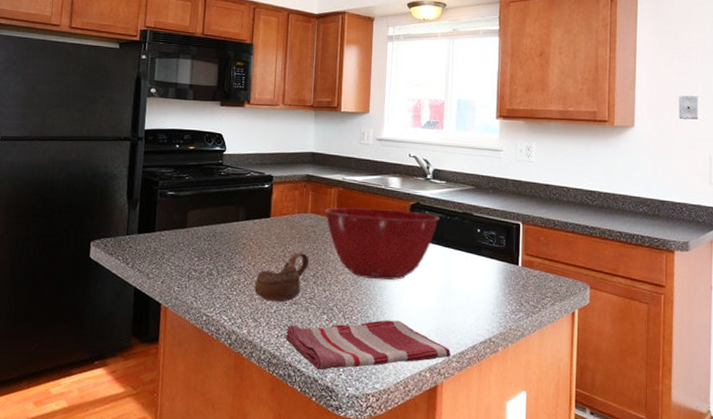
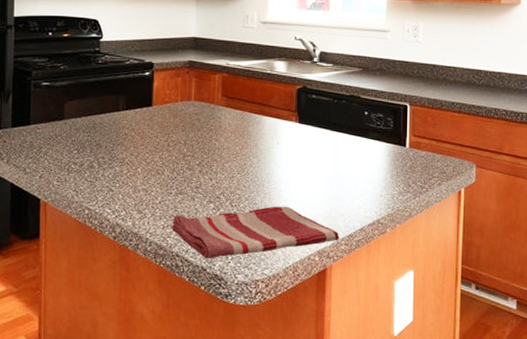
cup: present [254,252,309,303] -> none [138,141,194,193]
mixing bowl: present [324,207,439,281] -> none [208,93,326,167]

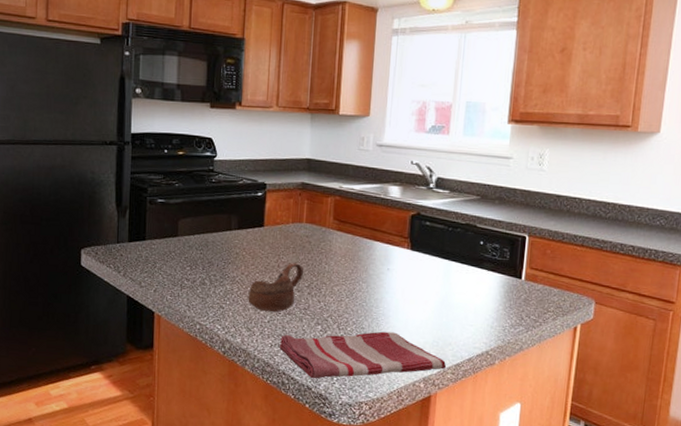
cup: none [138,141,194,193] -> present [248,263,303,313]

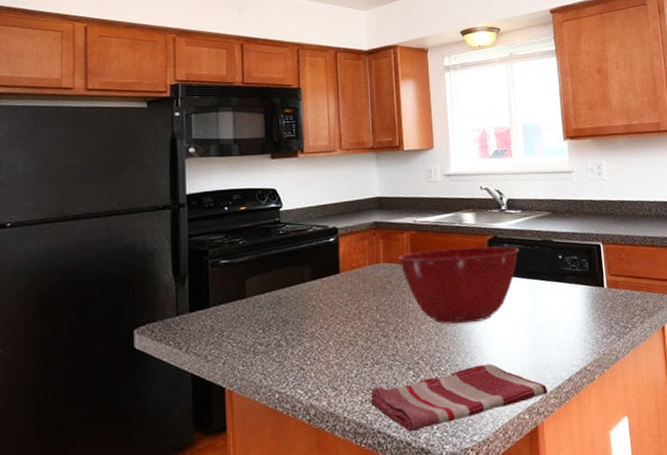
cup: present [248,263,303,313] -> none [330,306,387,365]
mixing bowl: none [320,217,441,293] -> present [398,246,519,324]

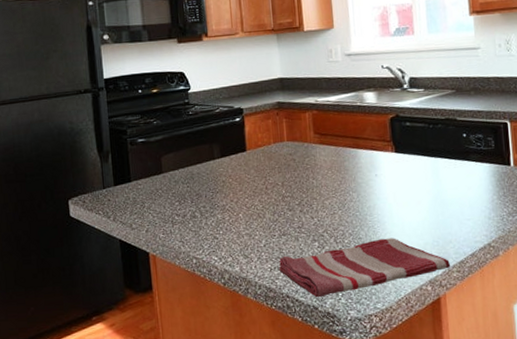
mixing bowl: present [398,246,519,324] -> none [301,125,422,200]

